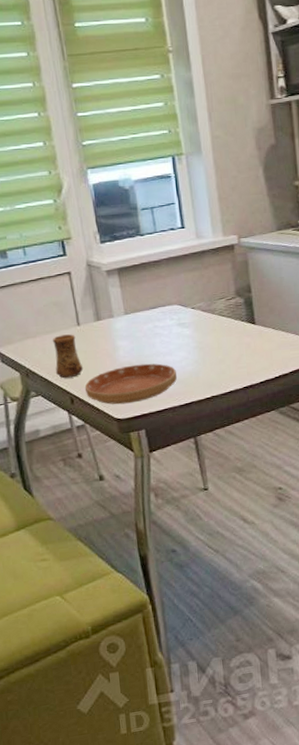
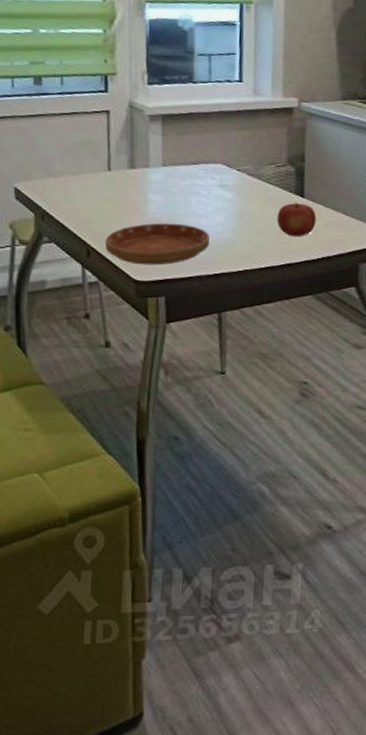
cup: present [52,334,84,379] -> none [74,178,107,228]
fruit: none [233,329,270,361] -> present [277,202,317,237]

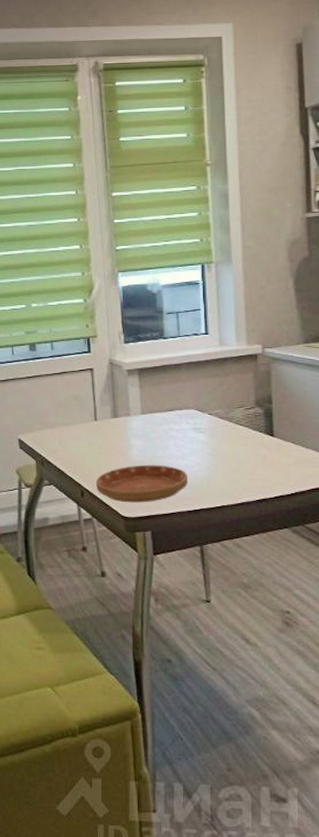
fruit: present [277,202,317,237] -> none [249,441,287,474]

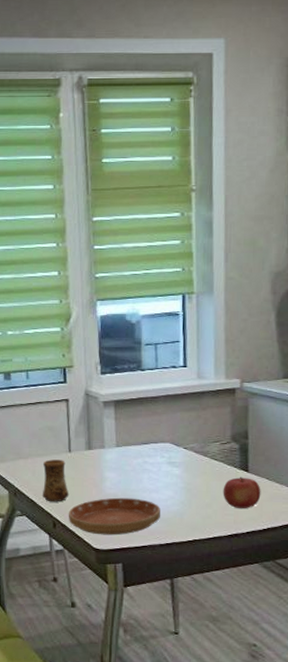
cup: none [69,428,96,471] -> present [42,459,69,502]
fruit: none [249,441,287,474] -> present [223,476,261,509]

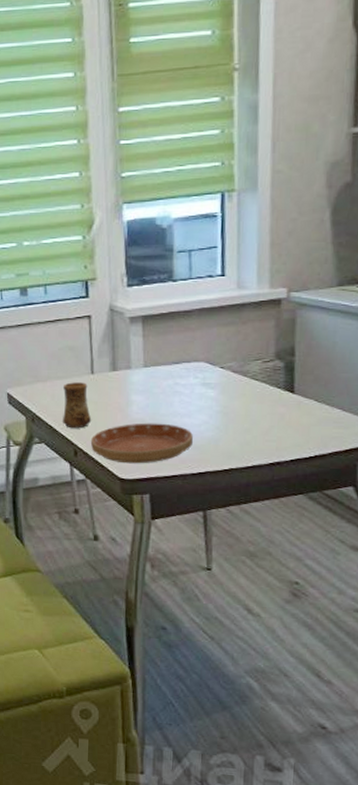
fruit: present [223,476,261,509] -> none [264,398,309,435]

